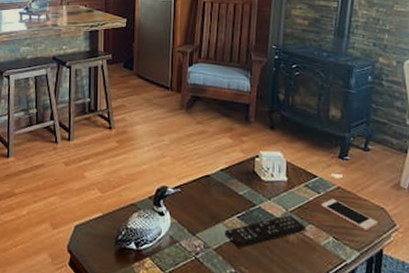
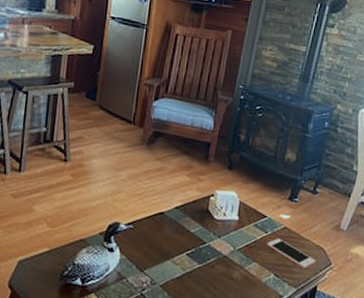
remote control: present [225,215,307,248] -> none [172,253,251,285]

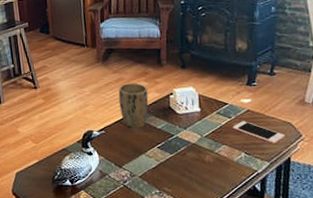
plant pot: none [154,174,189,228] -> present [118,83,149,128]

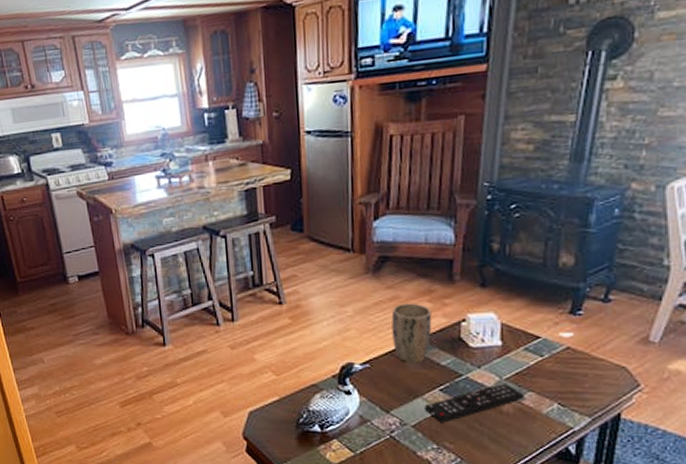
remote control: none [147,140,221,173] -> present [424,384,526,423]
cell phone: present [232,121,285,145] -> none [544,361,616,395]

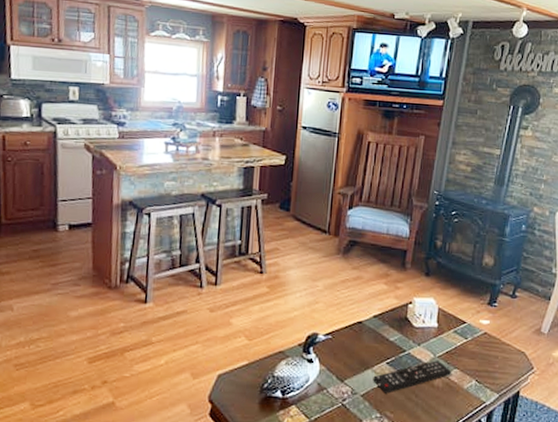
plant pot: present [391,303,432,363] -> none [353,283,387,337]

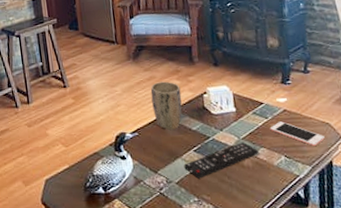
plant pot: none [353,283,387,337] -> present [150,81,182,130]
cell phone: none [467,344,517,375] -> present [270,121,325,147]

